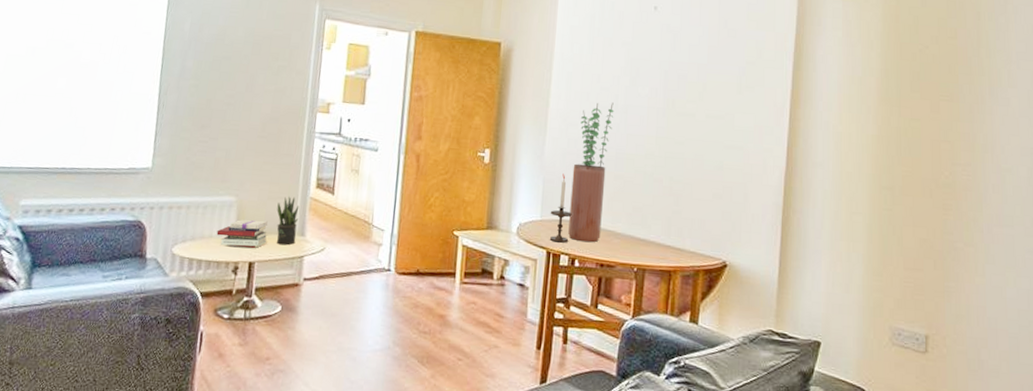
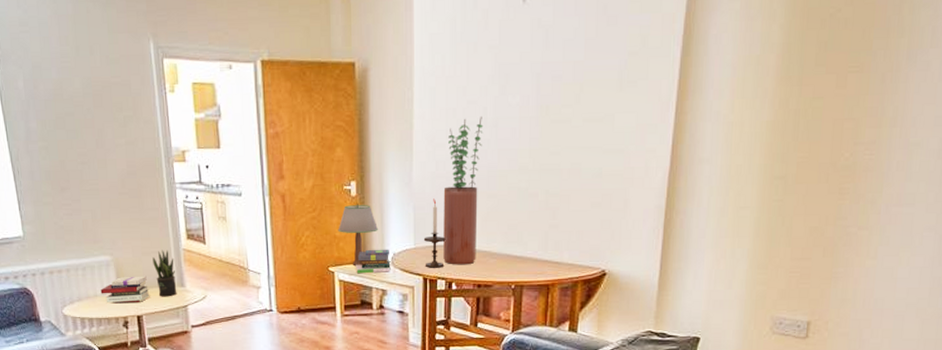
table lamp: none [467,171,508,232] -> present [338,204,379,265]
books: none [480,217,516,242] -> present [356,249,391,274]

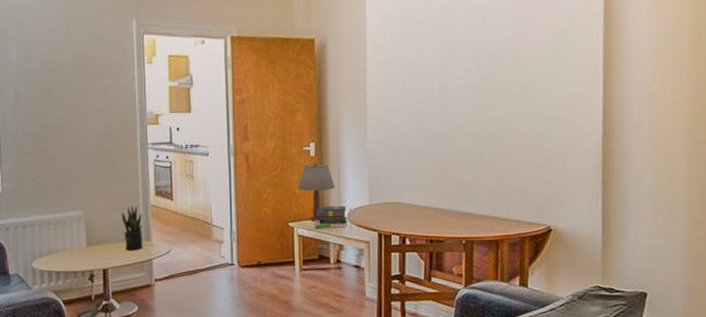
books: present [100,276,150,303] -> none [70,230,117,256]
candlestick: present [423,198,446,268] -> none [377,159,399,224]
vase: present [443,116,484,265] -> none [395,85,431,221]

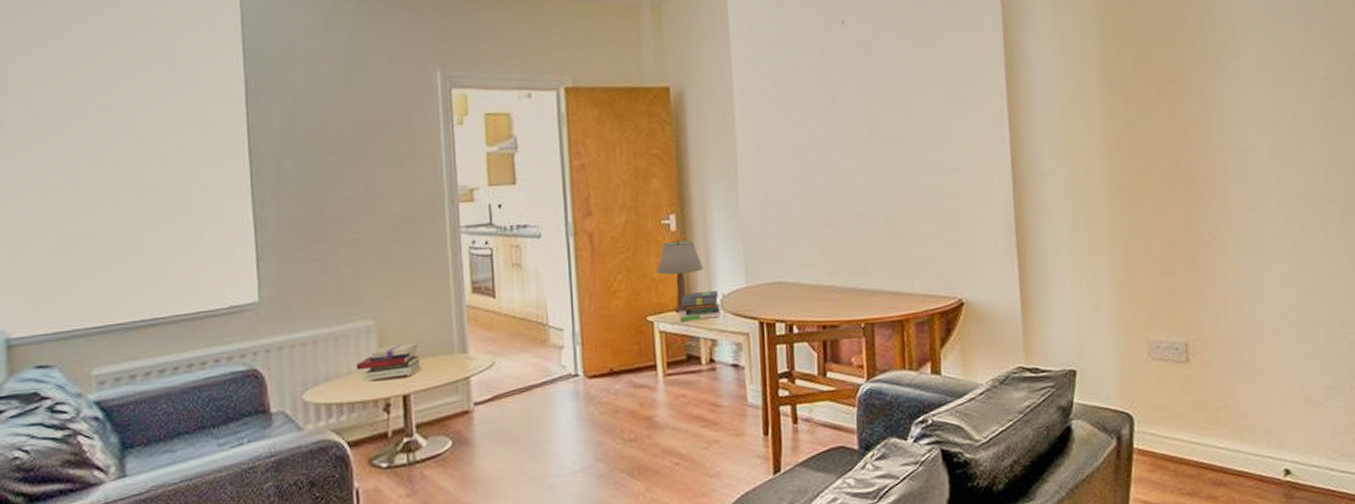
books: none [70,230,117,256] -> present [356,342,422,381]
potted plant: present [122,205,143,251] -> none [427,308,457,368]

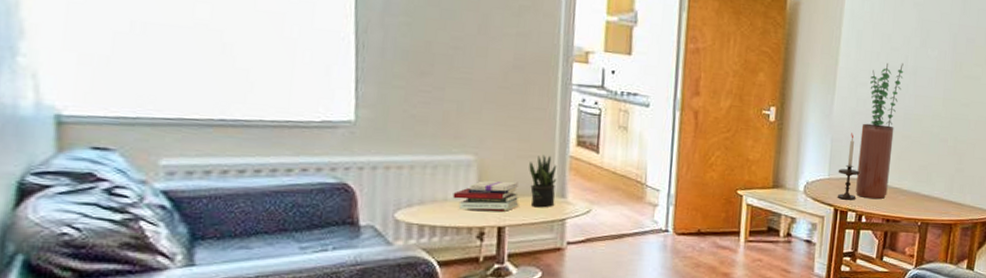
potted plant: none [427,308,457,368] -> present [529,155,557,208]
table lamp: present [656,240,704,313] -> none [751,129,795,191]
books: present [679,290,720,323] -> none [766,176,803,201]
candlestick: none [756,229,782,310] -> present [838,133,860,200]
vase: none [775,138,818,304] -> present [856,62,904,200]

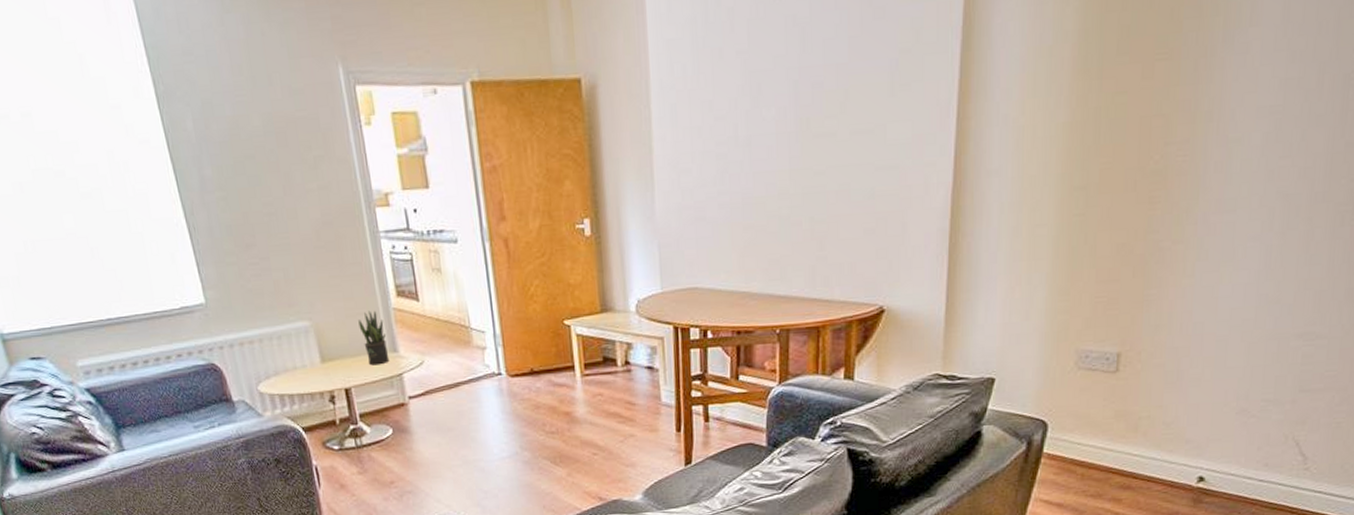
books: present [452,181,519,212] -> none [300,342,359,375]
candlestick: present [838,133,860,200] -> none [671,234,698,315]
vase: present [856,62,904,200] -> none [692,134,735,310]

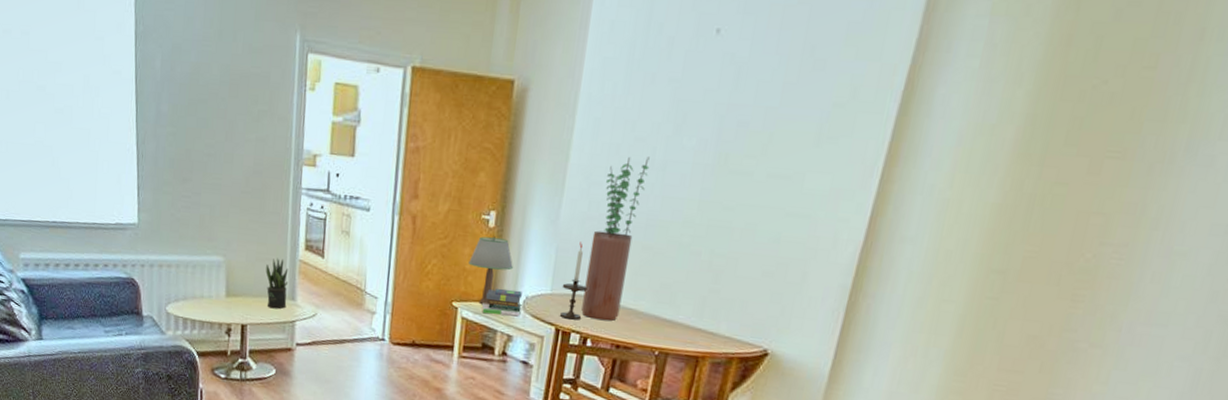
table lamp: none [572,245,620,317] -> present [468,236,514,305]
books: none [595,295,635,326] -> present [482,288,522,317]
candlestick: none [671,234,698,315] -> present [560,242,588,320]
vase: none [692,134,735,310] -> present [581,156,650,321]

